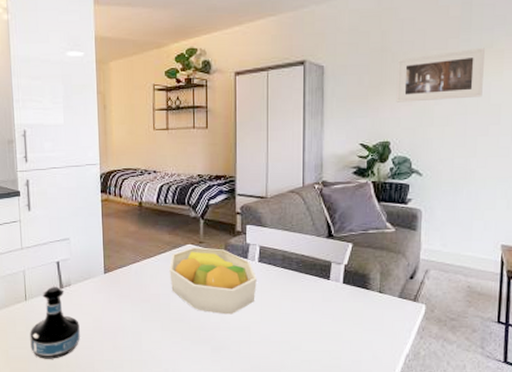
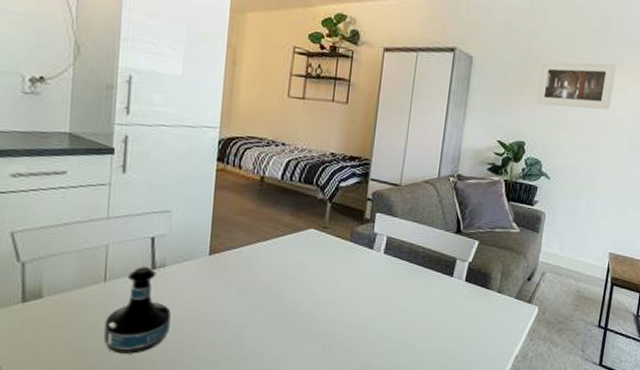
fruit bowl: present [169,247,257,315] -> none [285,232,380,309]

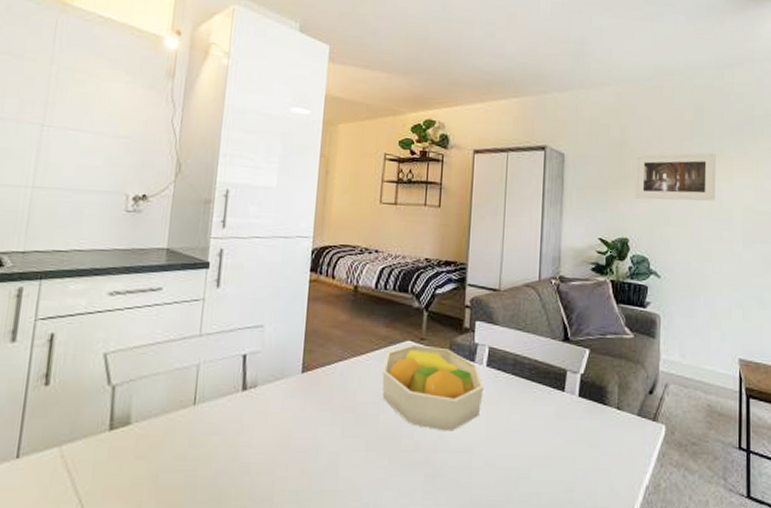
tequila bottle: present [104,267,171,354] -> none [190,388,261,488]
fruit bowl: none [285,232,380,309] -> present [382,344,484,432]

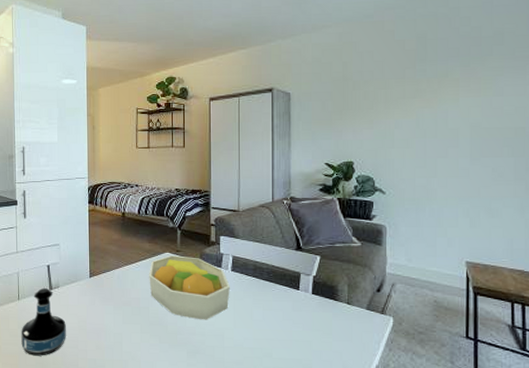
tequila bottle: none [190,388,261,488] -> present [21,288,66,356]
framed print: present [634,152,716,201] -> none [358,77,440,126]

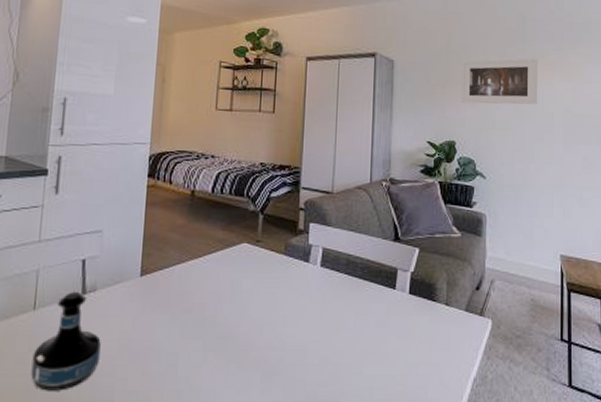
fruit bowl: present [149,255,230,320] -> none [219,246,318,330]
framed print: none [358,77,440,126] -> present [461,58,537,105]

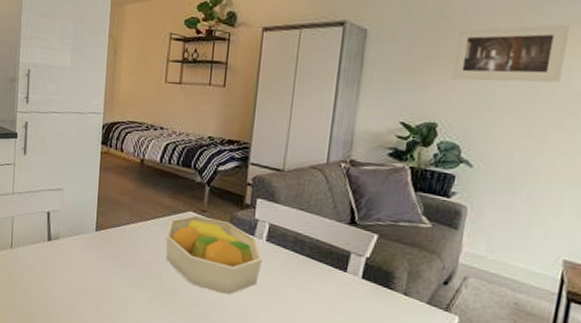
tequila bottle: present [31,292,101,391] -> none [11,237,64,314]
fruit bowl: none [219,246,318,330] -> present [165,215,262,295]

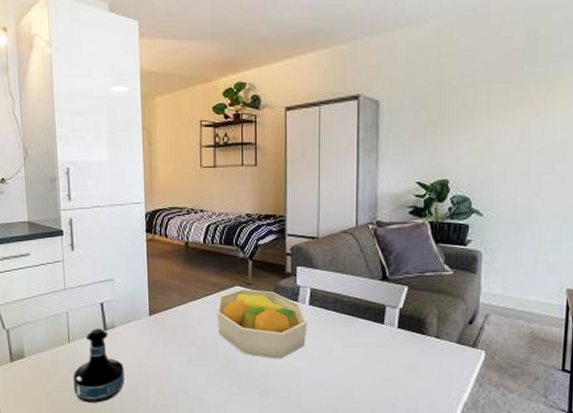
tequila bottle: none [11,237,64,314] -> present [73,329,124,403]
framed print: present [450,24,570,83] -> none [455,80,551,139]

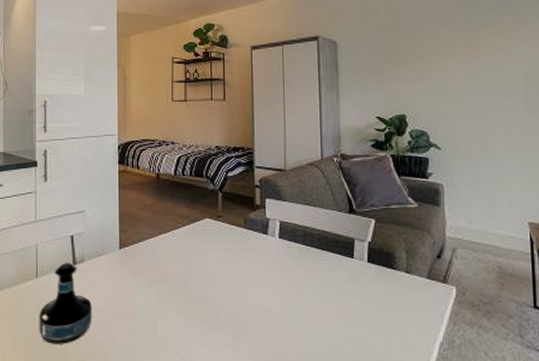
fruit bowl: present [217,289,307,359] -> none [187,221,278,296]

